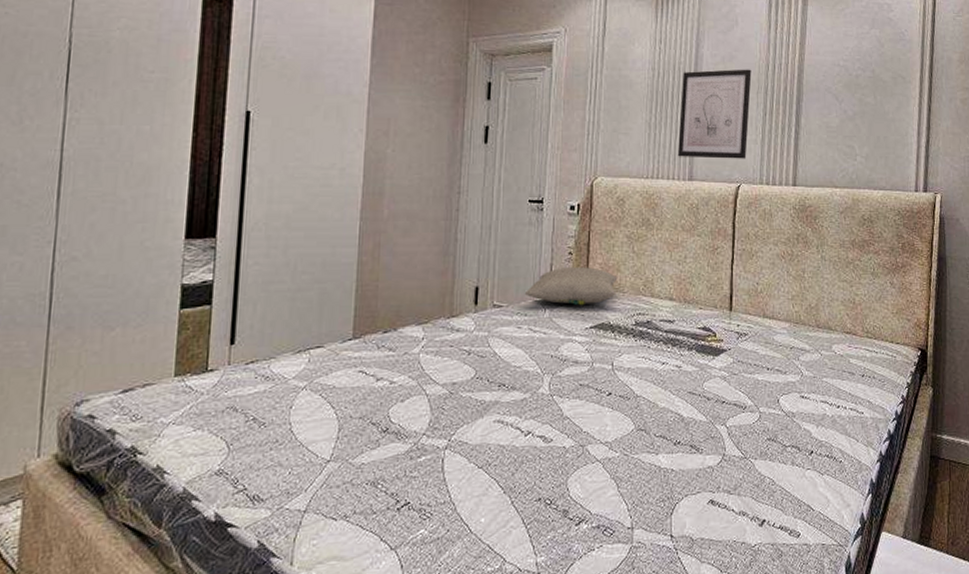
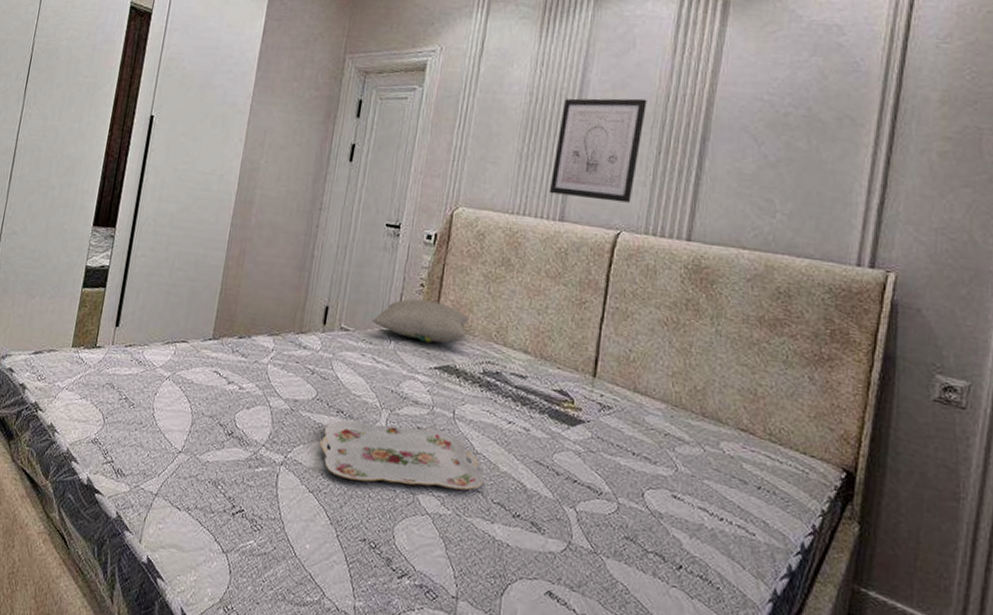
serving tray: none [483,383,645,447] -> present [319,420,483,490]

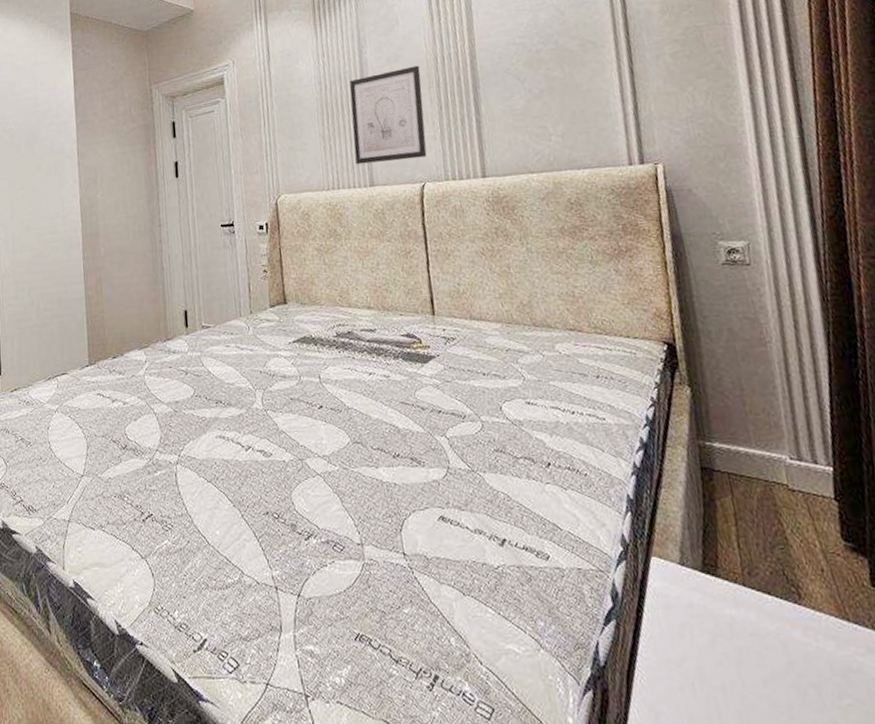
serving tray: present [319,420,483,490] -> none [206,396,360,462]
pillow: present [371,299,470,343] -> none [228,283,314,321]

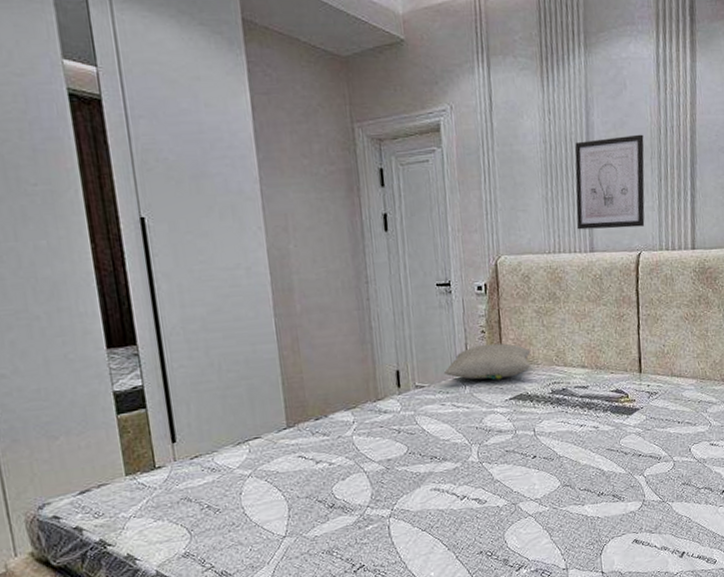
pillow: none [228,283,314,321] -> present [443,343,531,380]

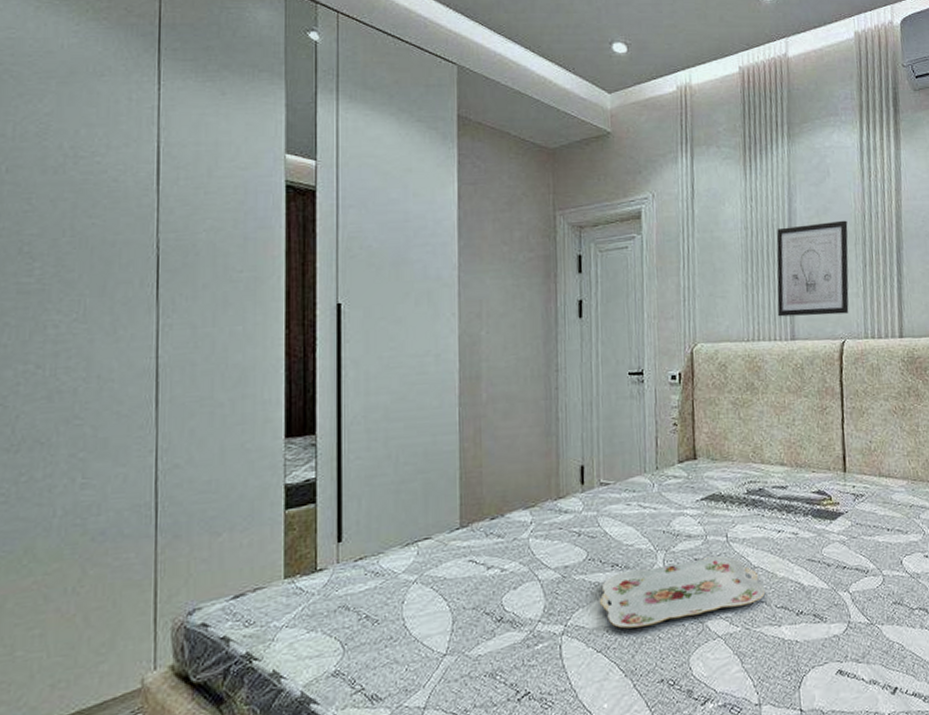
serving tray: none [421,447,569,511] -> present [599,556,765,629]
pillow: present [443,343,531,380] -> none [631,437,726,478]

